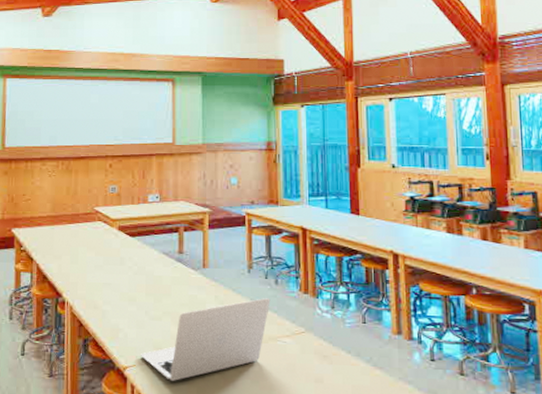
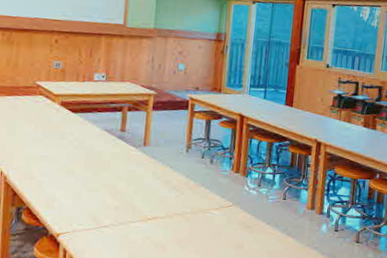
laptop: present [141,298,271,381] -> none [75,175,205,246]

